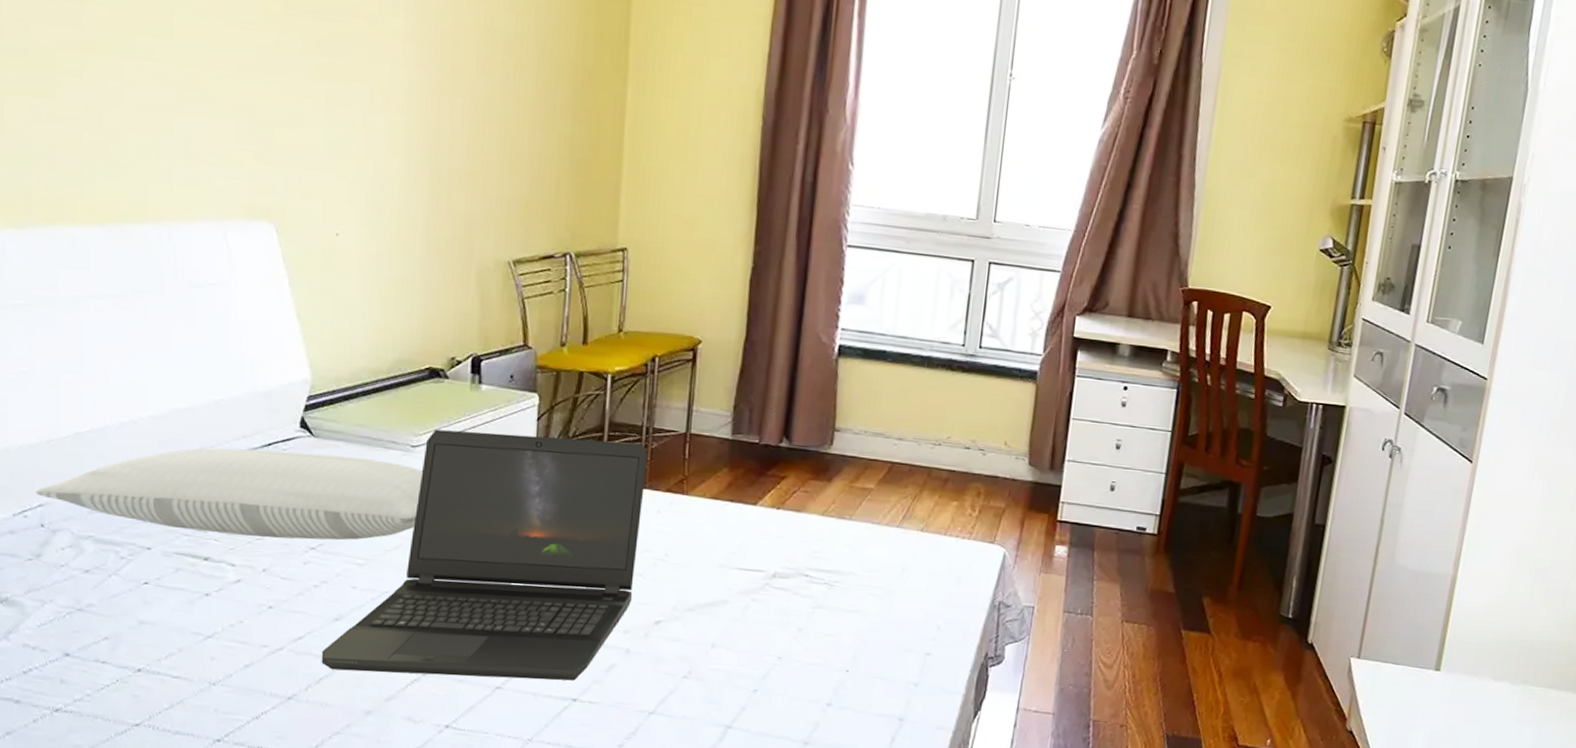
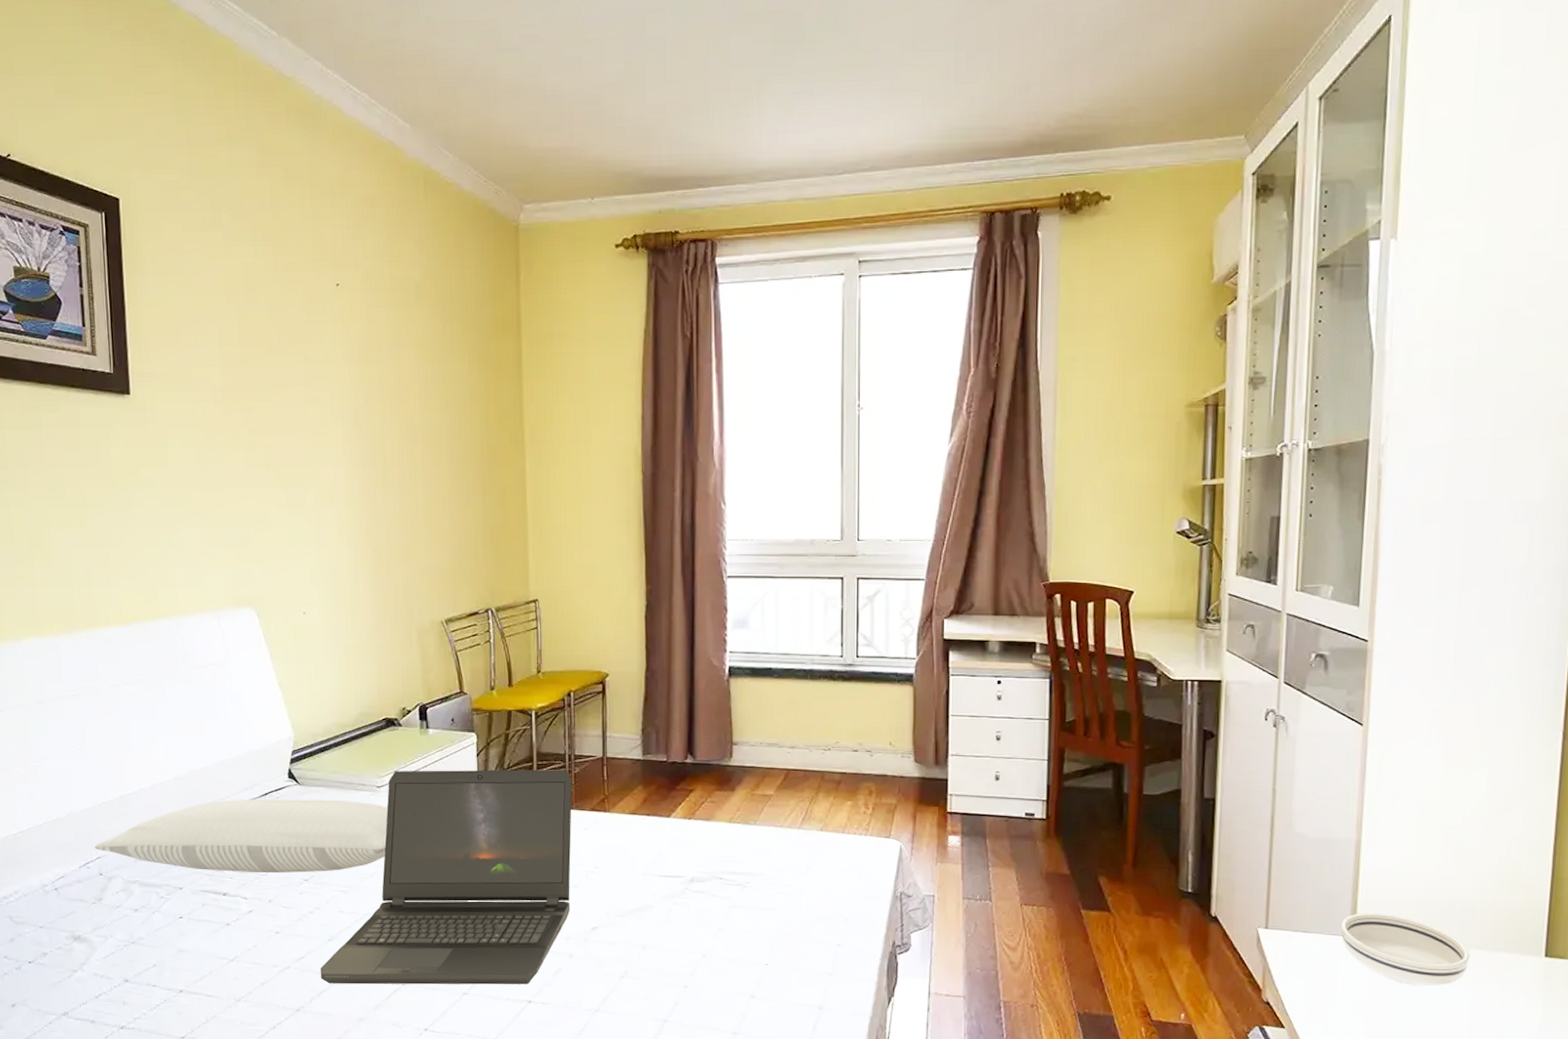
bowl: none [1427,647,1542,722] -> present [1341,913,1470,986]

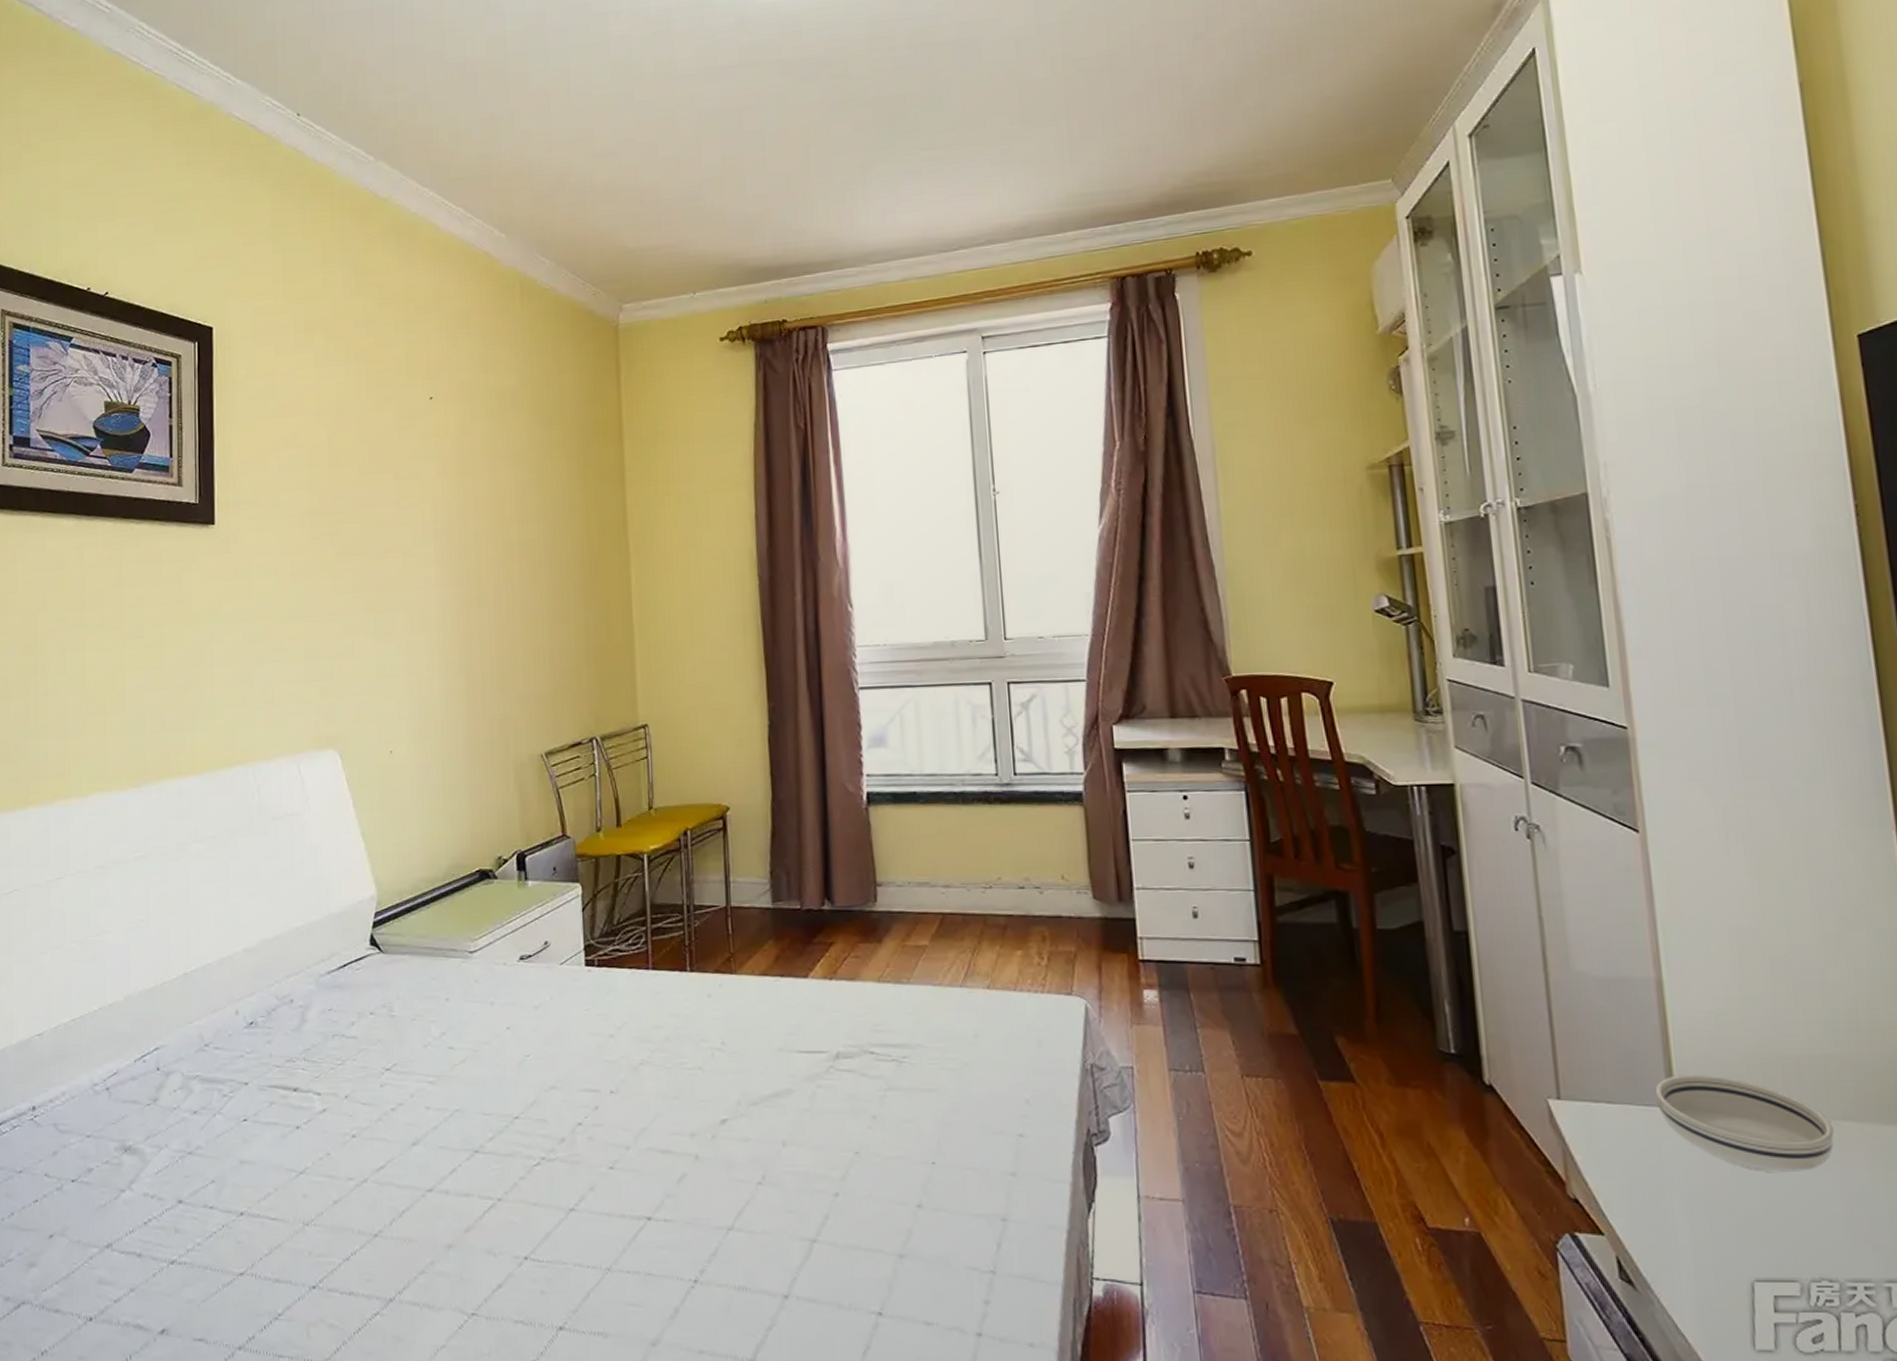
pillow: present [93,799,388,873] -> none [151,969,482,1062]
laptop computer: present [320,769,573,985] -> none [402,924,695,1201]

